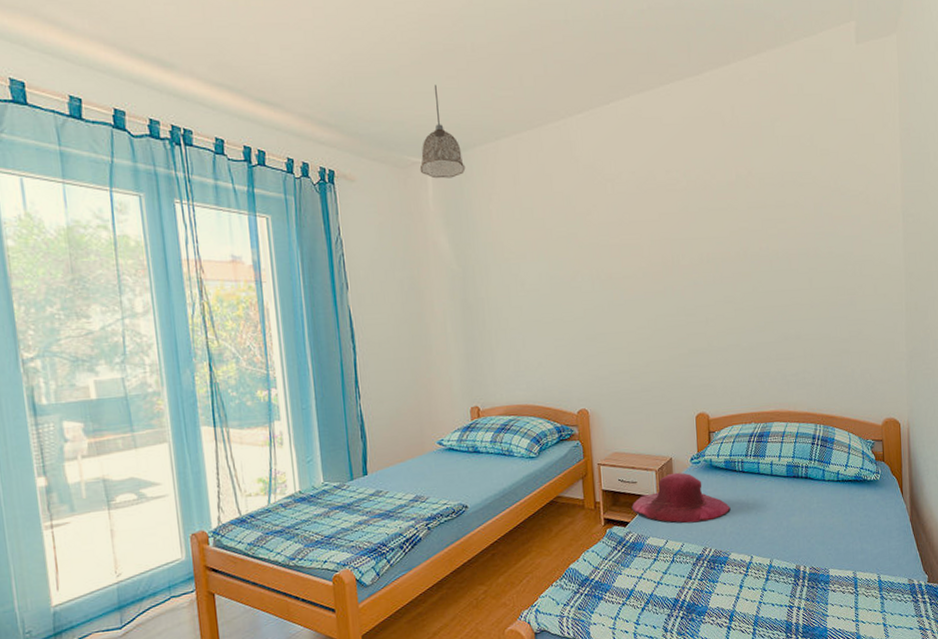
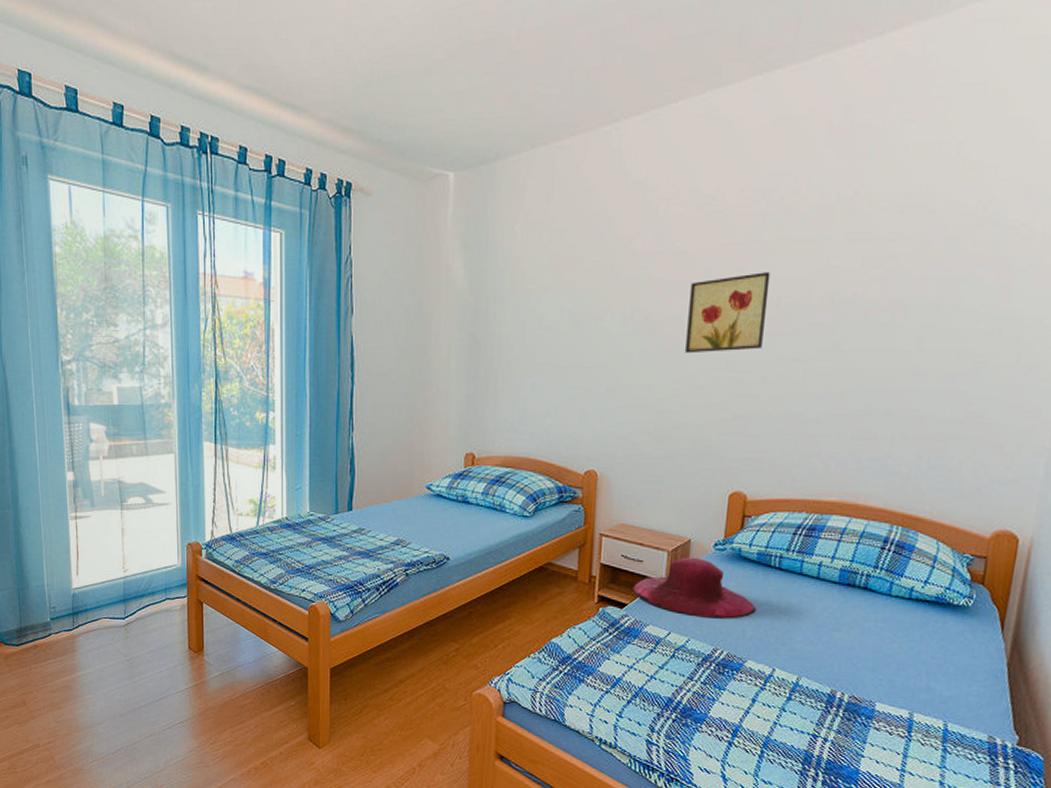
pendant lamp: present [419,84,466,179] -> none [441,82,493,194]
wall art: none [640,235,702,303] -> present [684,272,771,354]

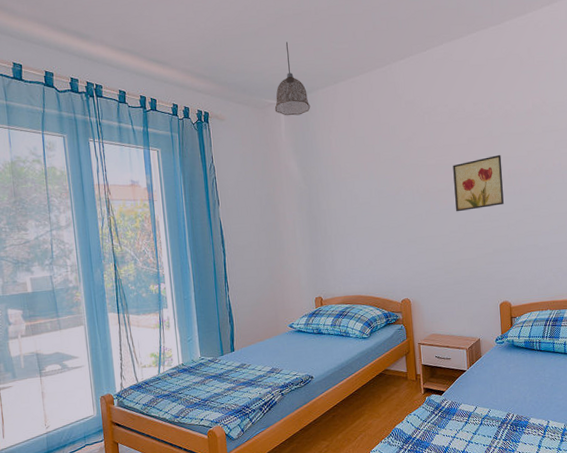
pendant lamp: none [441,82,493,194] -> present [274,42,311,116]
hat: present [632,557,756,619] -> none [446,350,530,393]

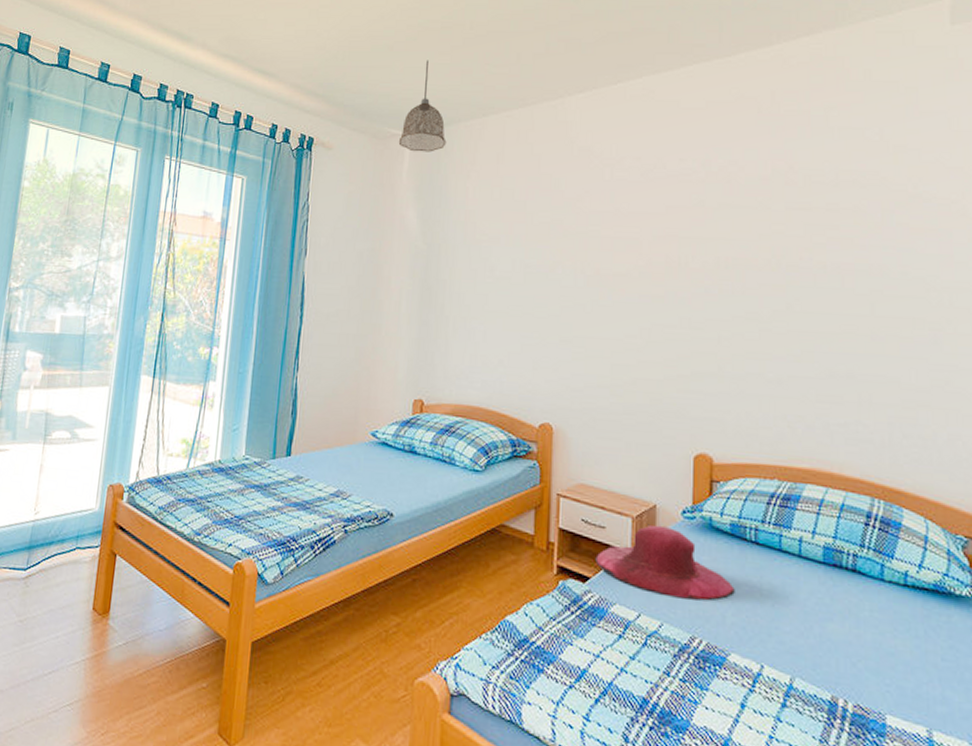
hat: none [446,350,530,393] -> present [595,525,735,600]
wall art: present [453,155,504,212] -> none [636,234,716,309]

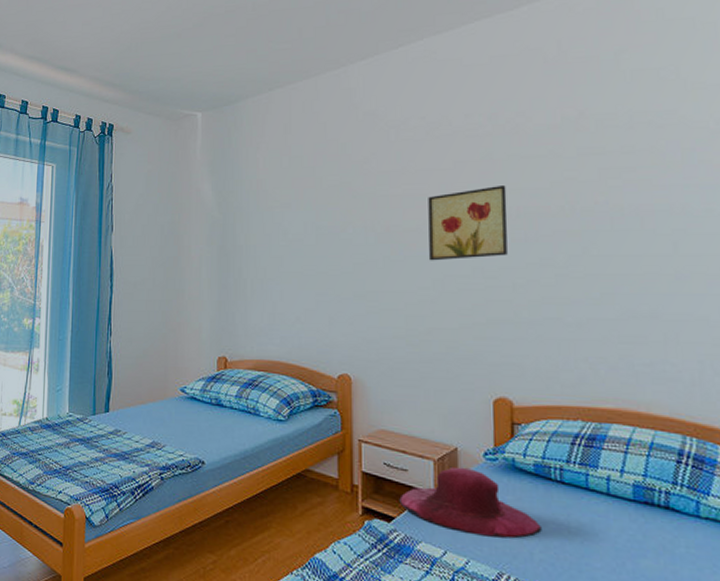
pendant lamp: present [398,60,447,152] -> none [191,43,236,130]
wall art: none [636,234,716,309] -> present [428,186,508,261]

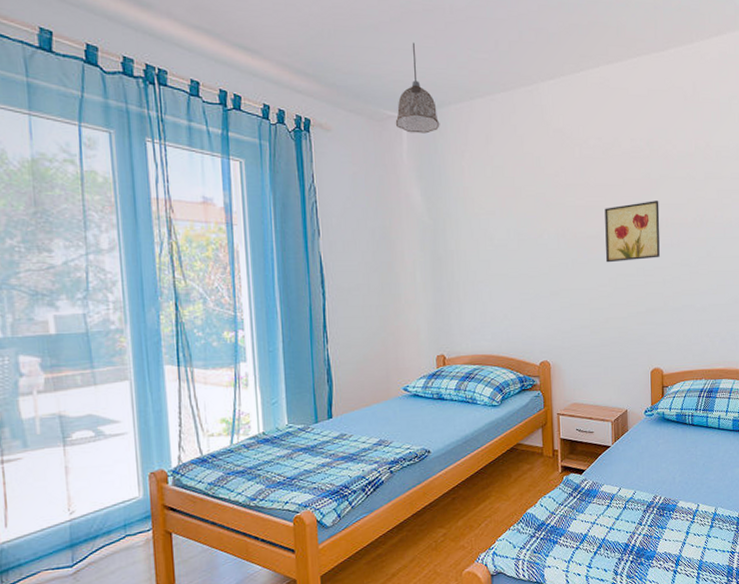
pendant lamp: none [191,43,236,130] -> present [395,42,440,134]
hat: present [399,467,542,538] -> none [588,423,680,472]

